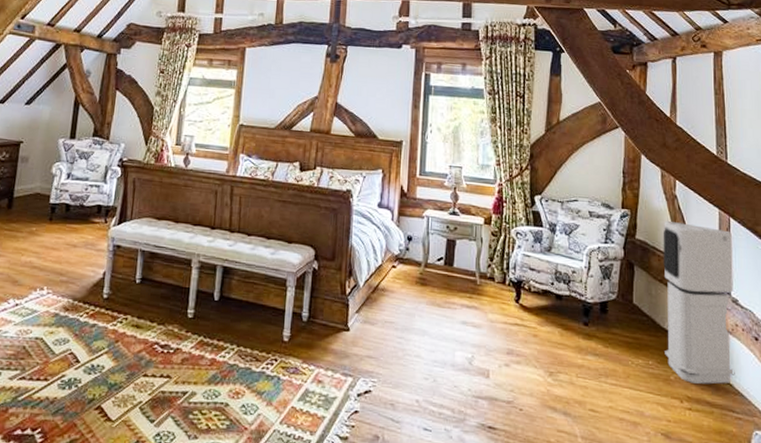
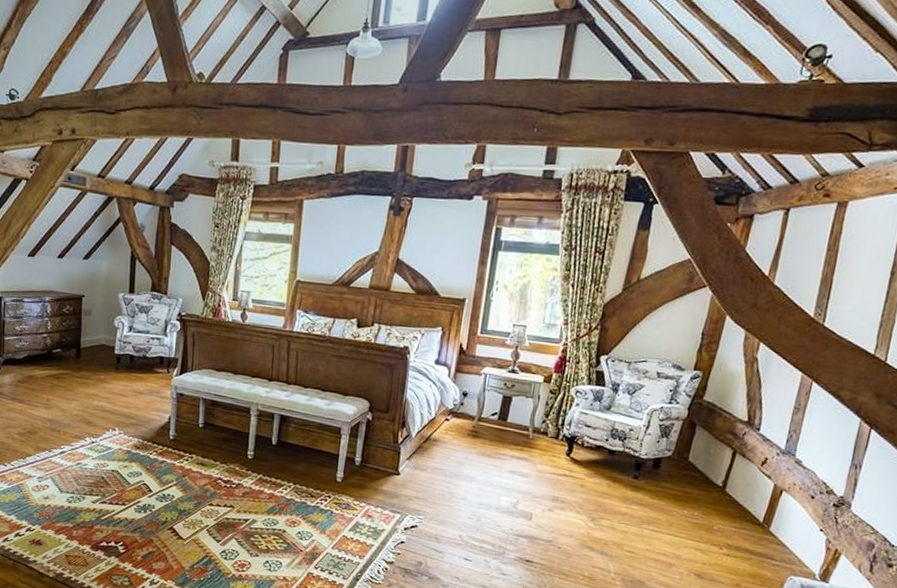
air purifier: present [663,221,735,384] -> none [712,384,811,536]

